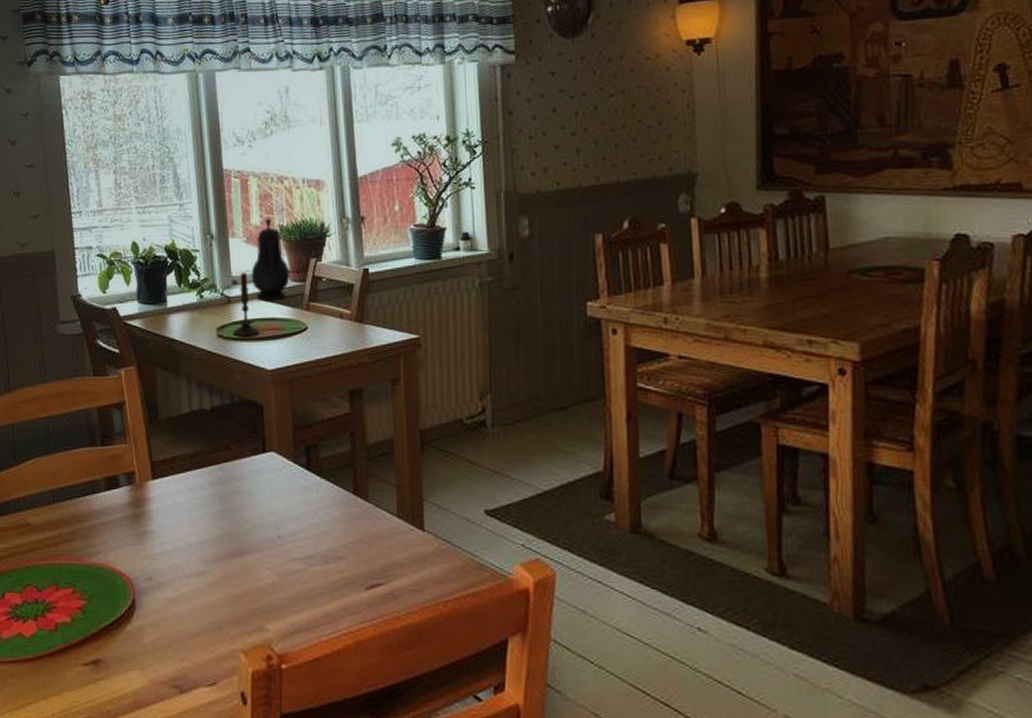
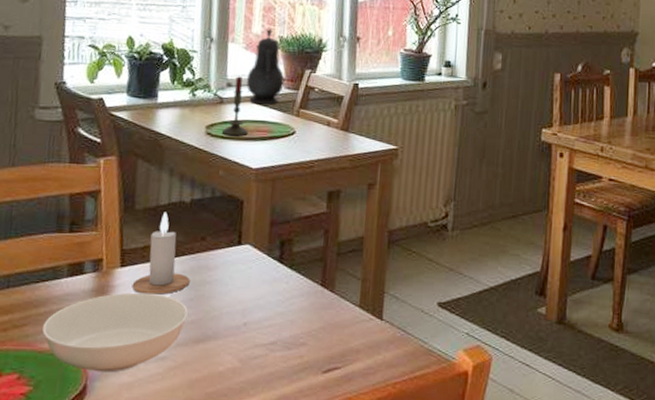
bowl: none [89,505,223,587] -> present [42,292,189,373]
candle: none [165,421,220,507] -> present [132,212,190,295]

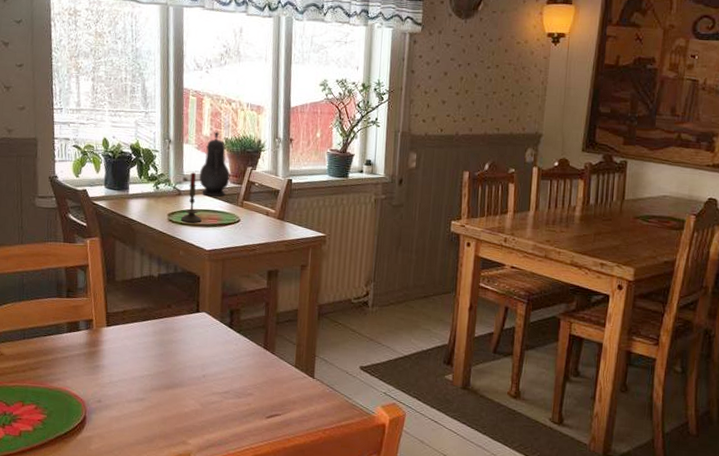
bowl: present [42,292,189,373] -> none [51,347,160,408]
candle: present [132,212,190,295] -> none [116,283,160,350]

